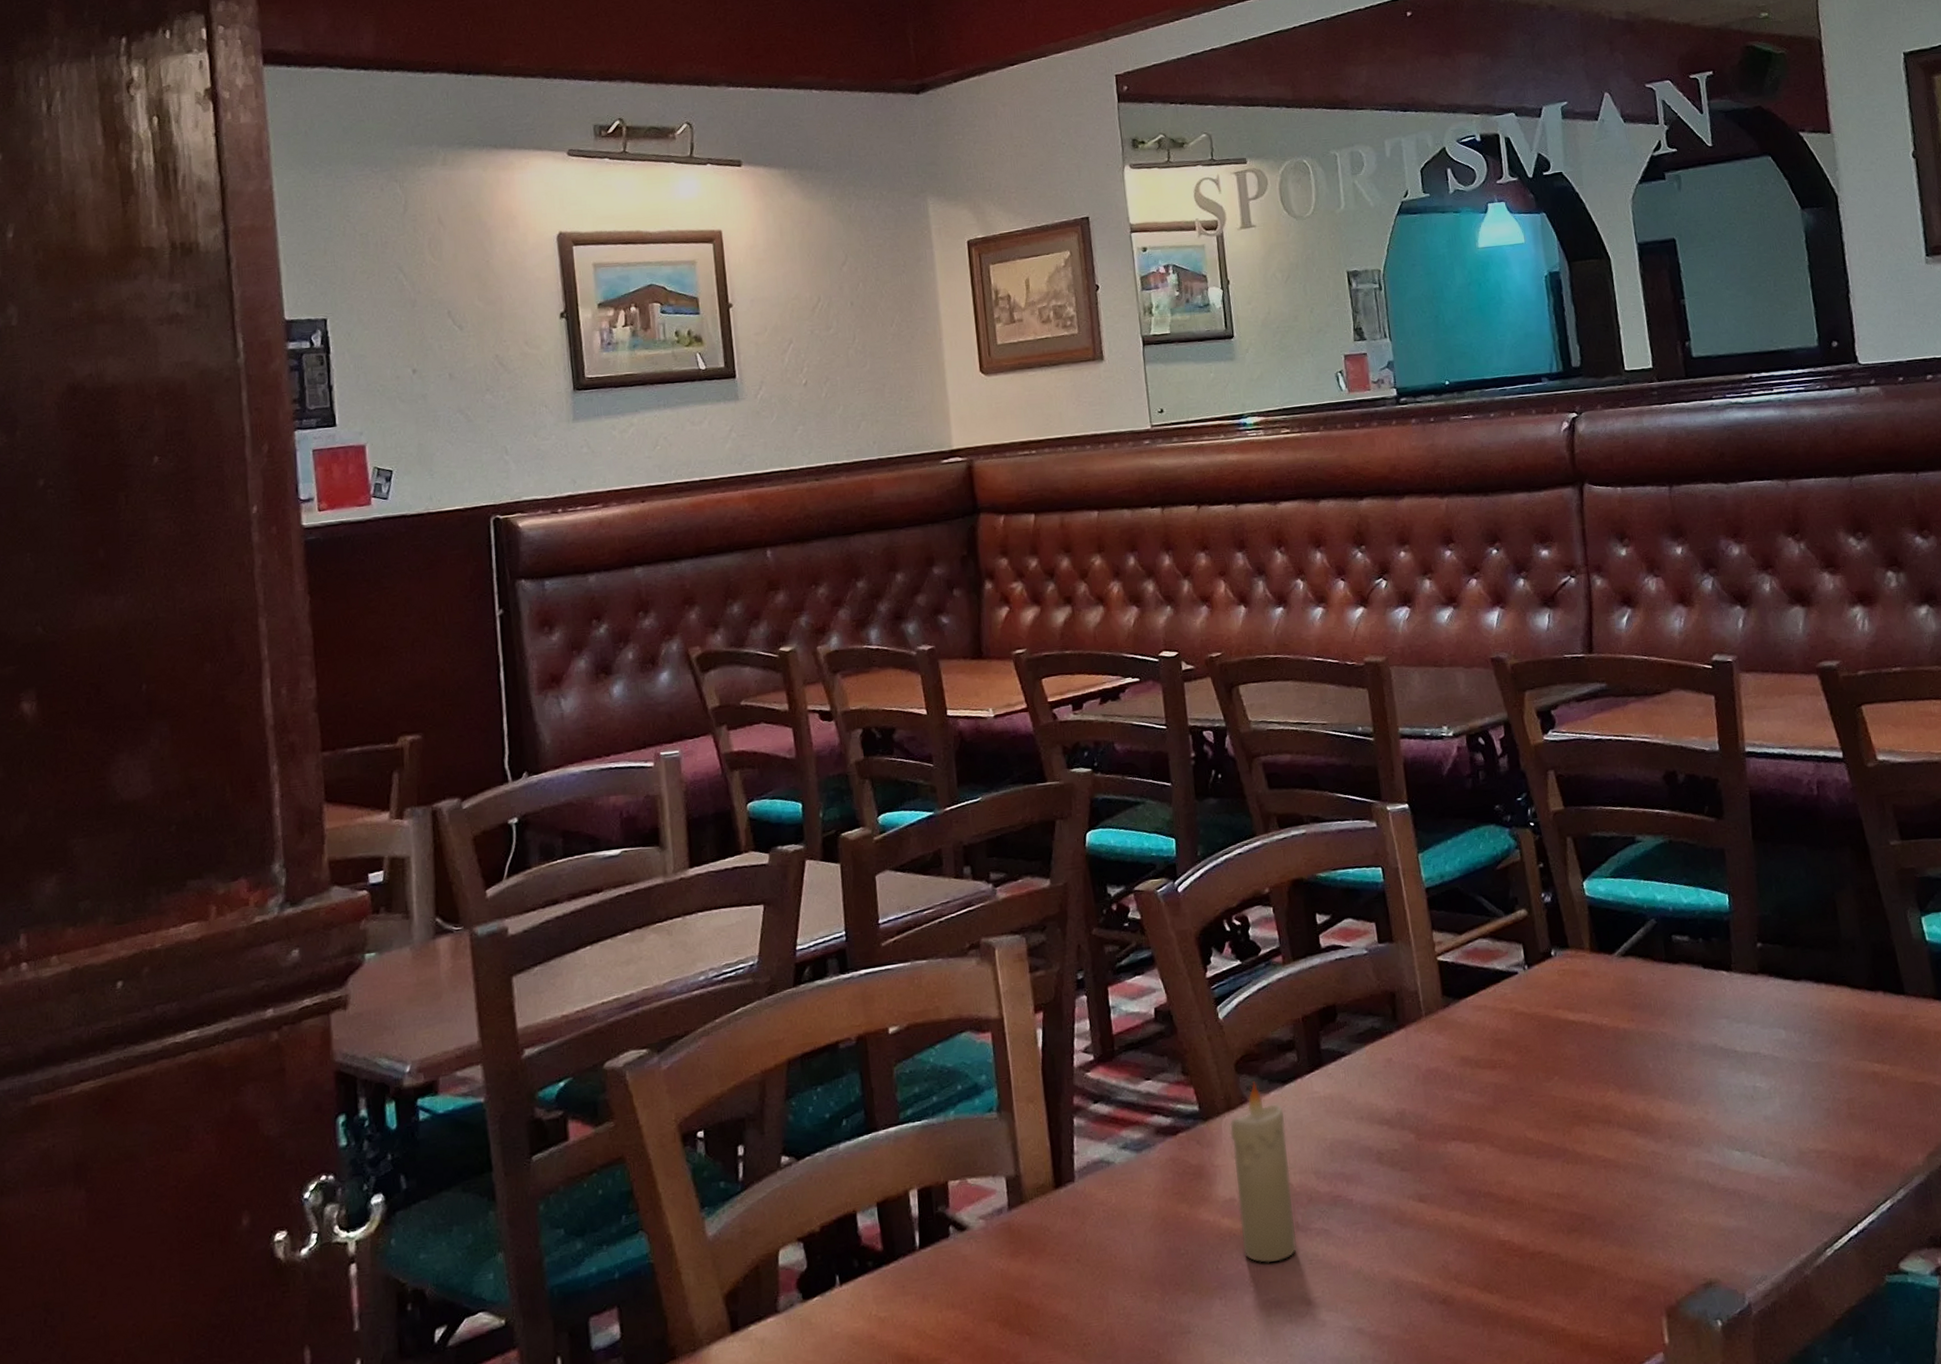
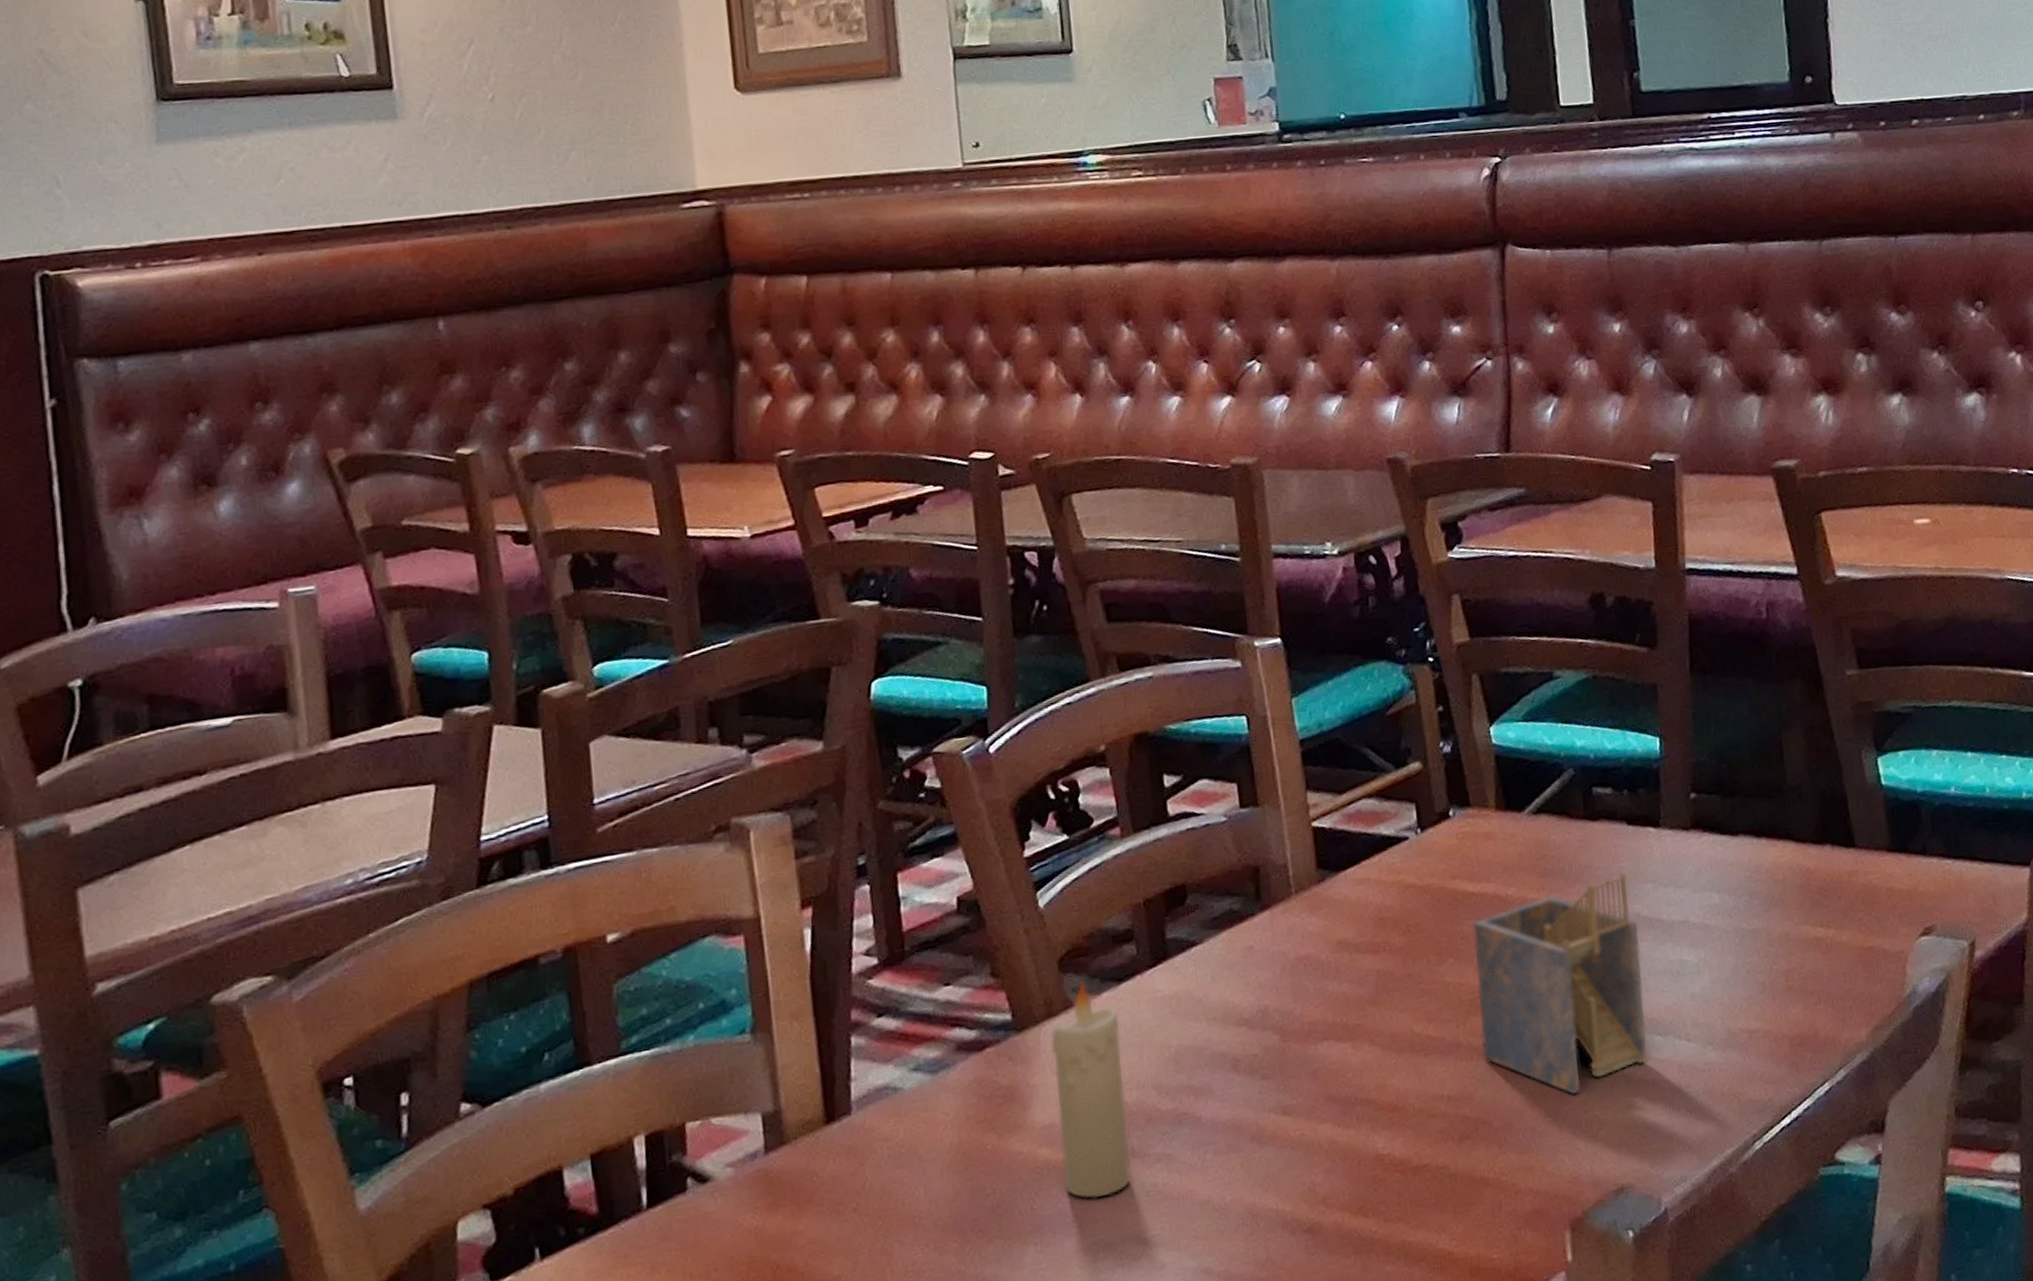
napkin holder: none [1574,1009,1728,1199] -> present [1473,873,1647,1095]

